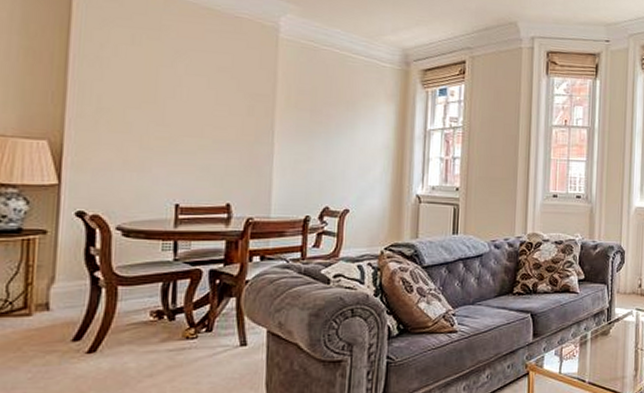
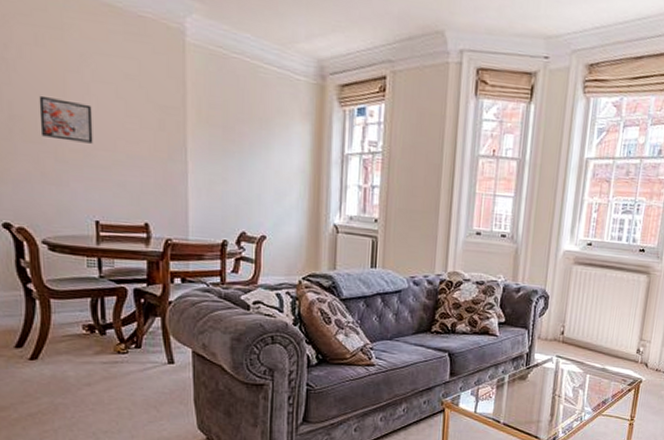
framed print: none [127,88,183,131] -> present [39,95,93,144]

